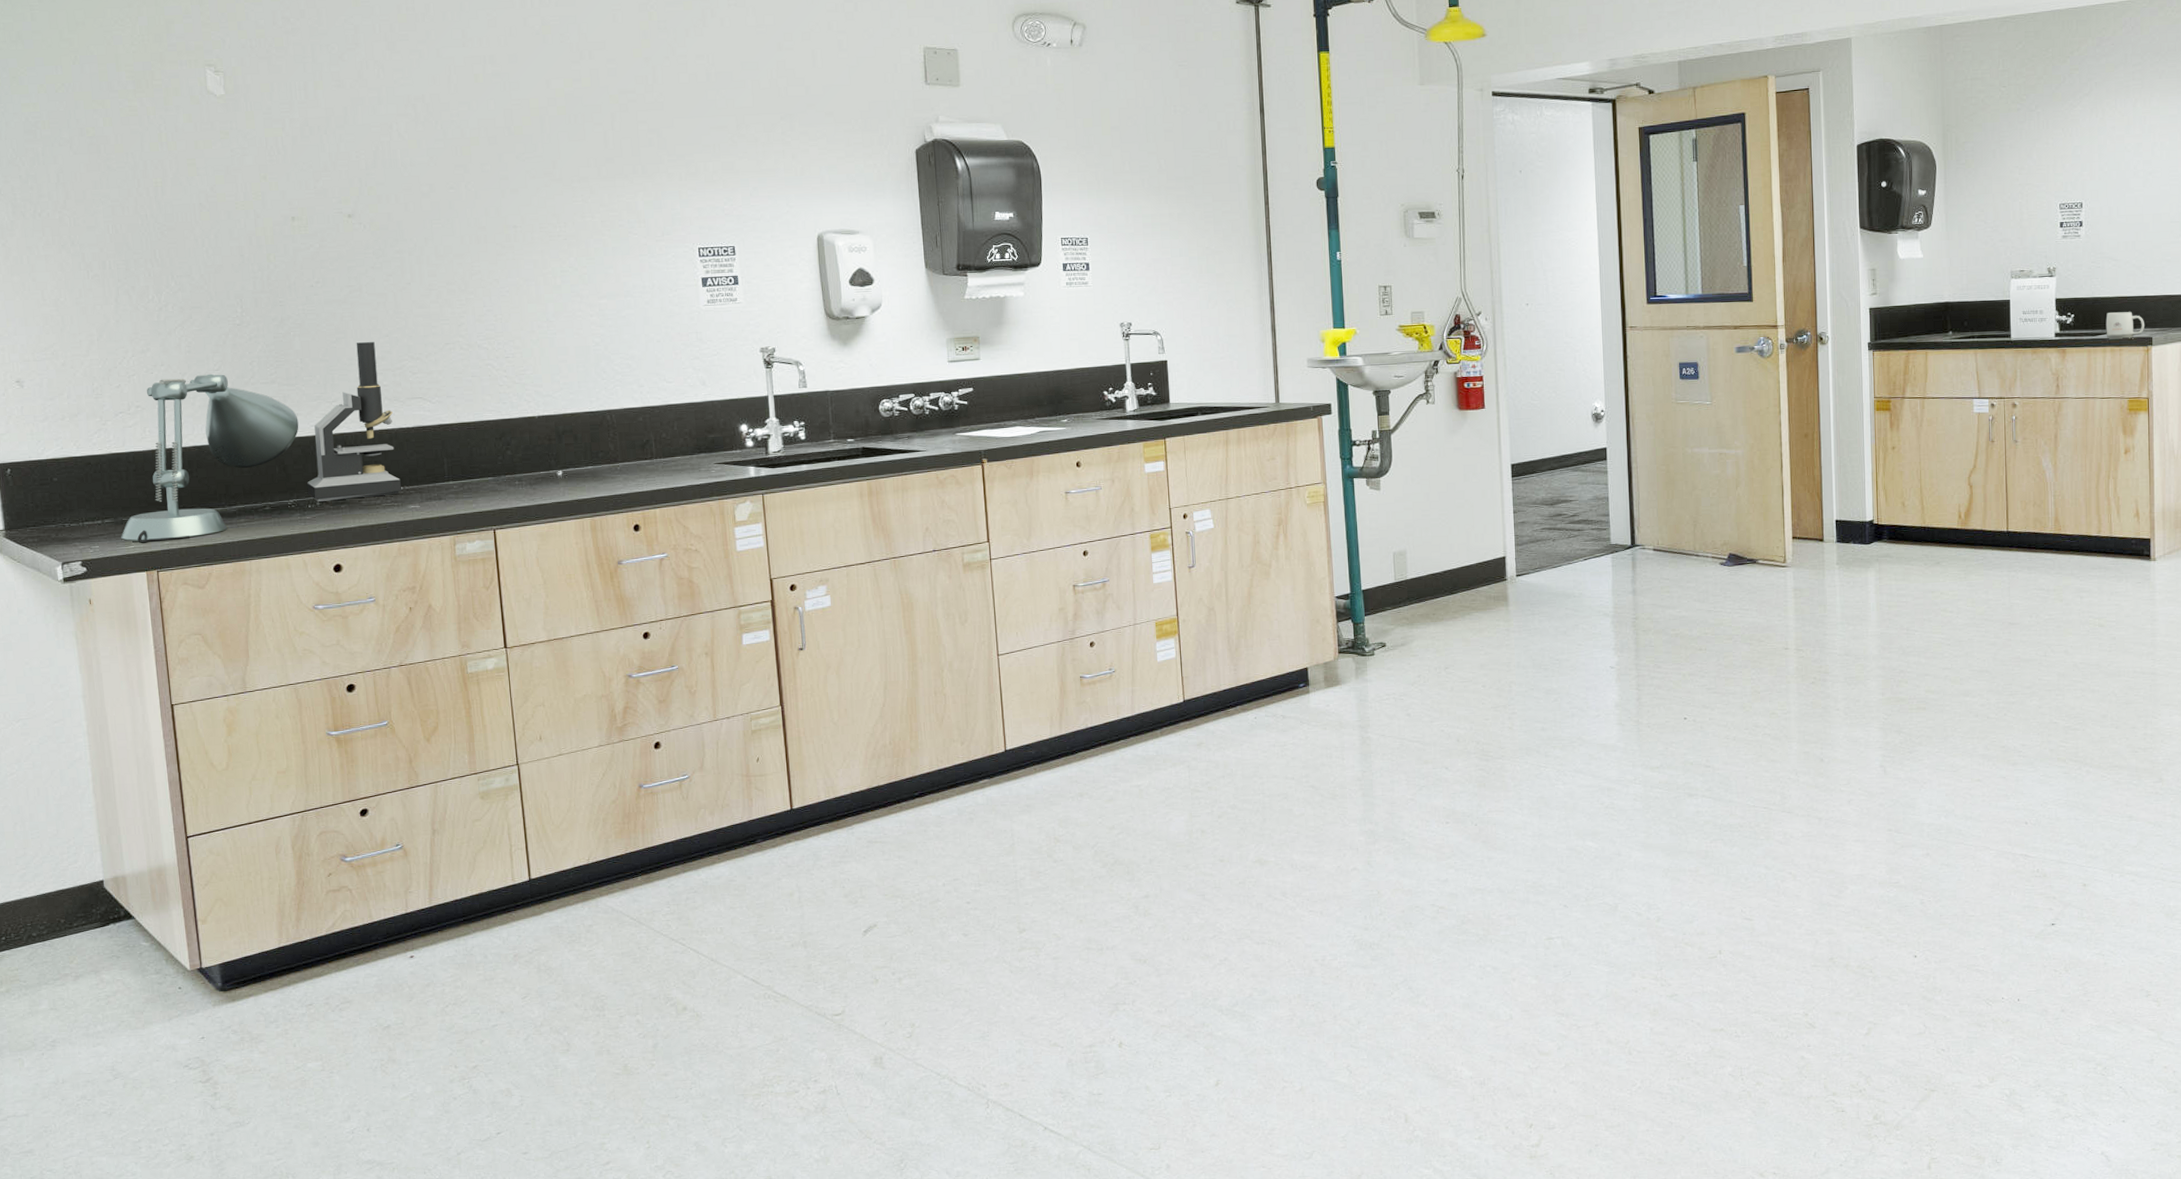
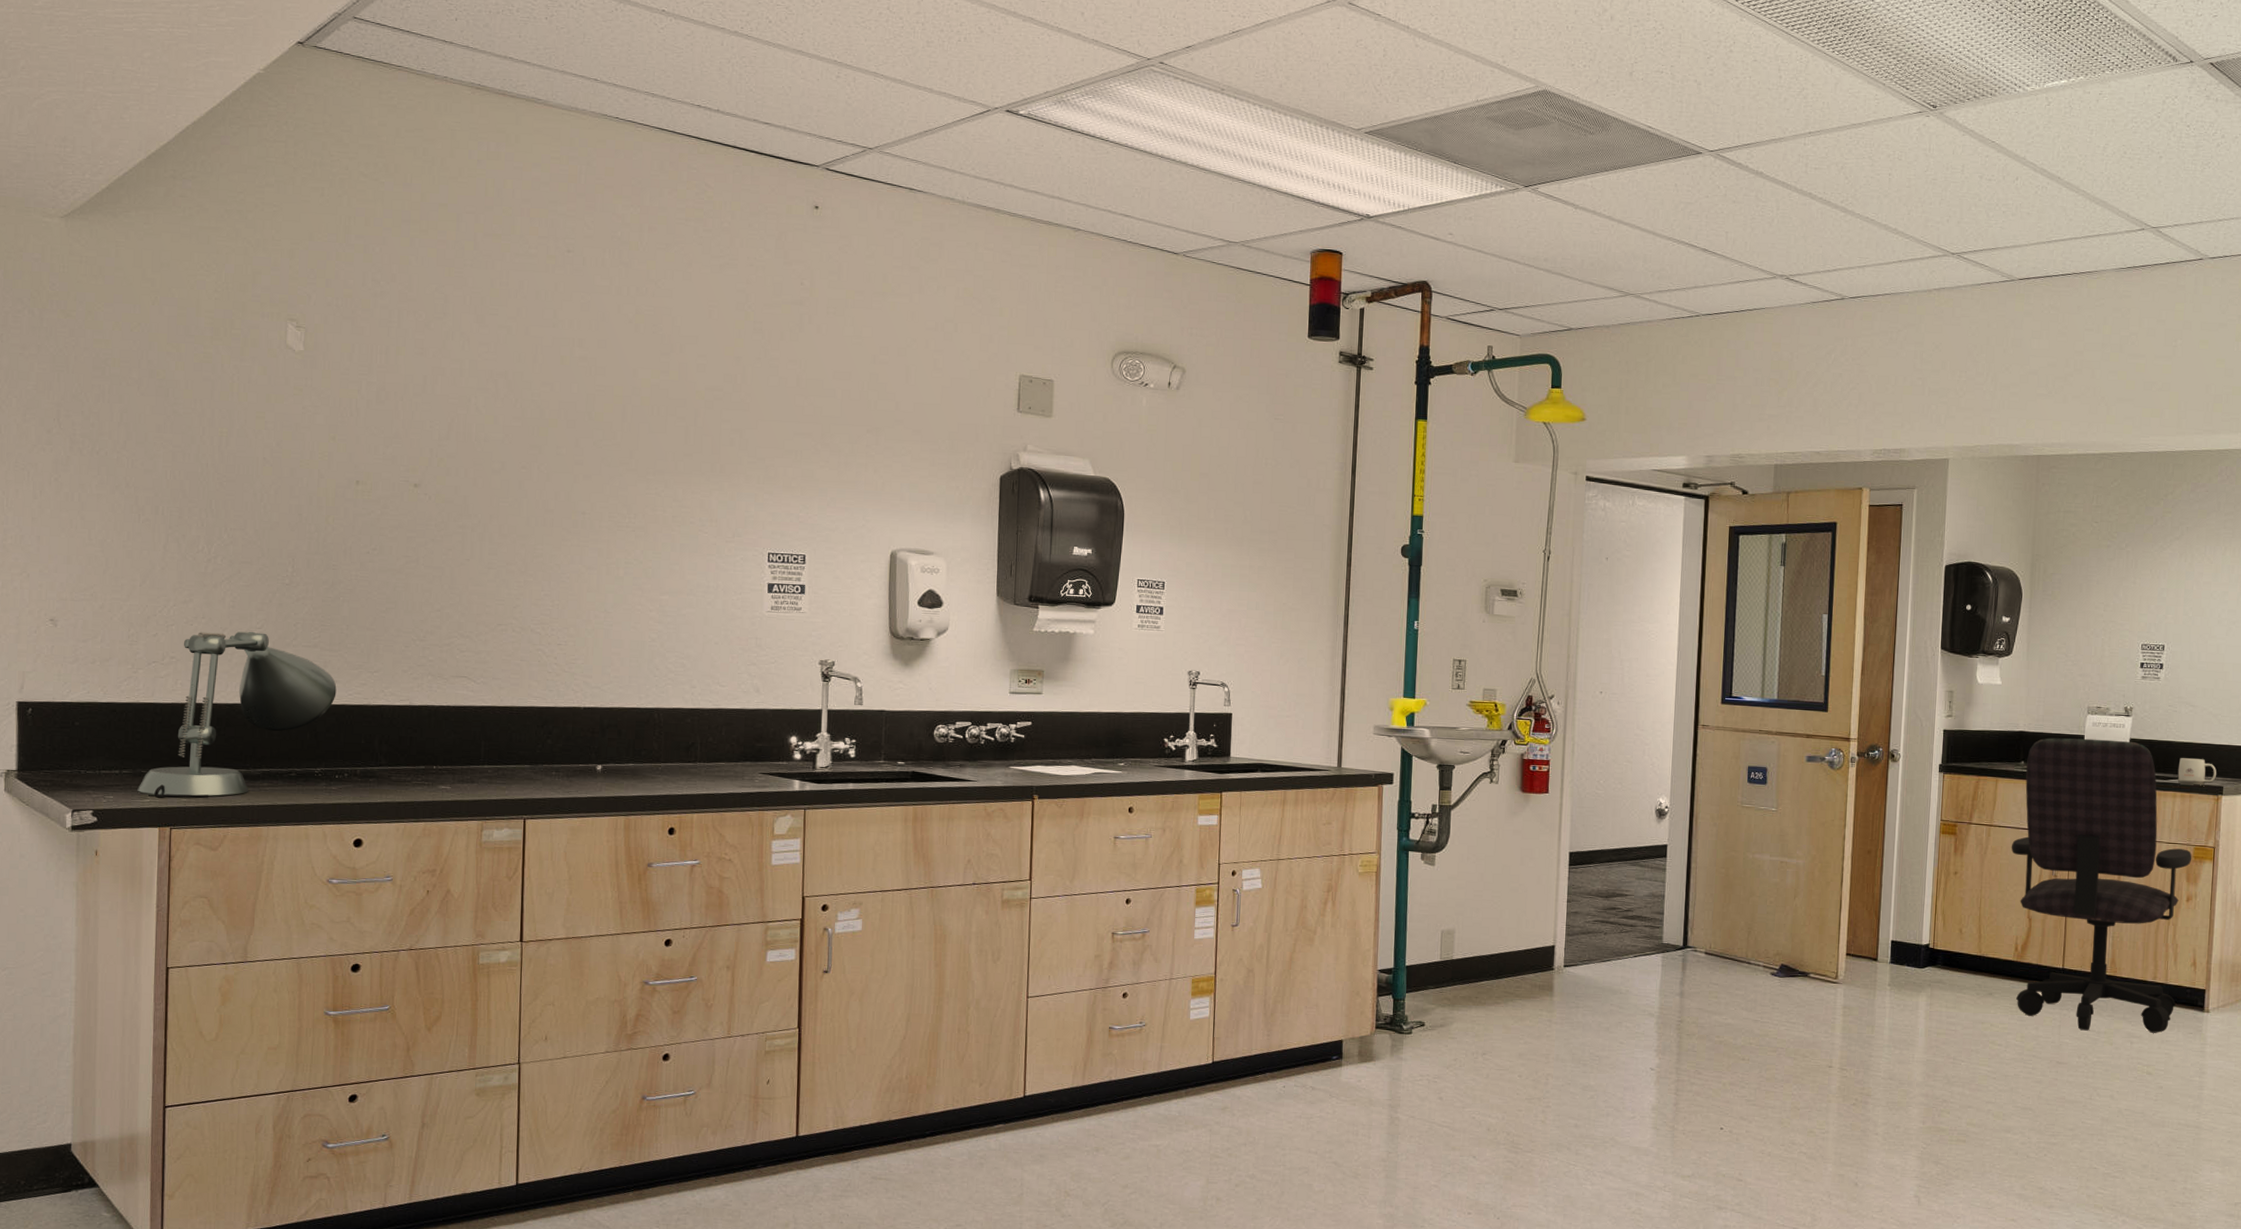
microscope: present [306,342,401,502] -> none [336,614,435,774]
office chair: none [1946,301,2127,590] -> present [2011,737,2192,1033]

